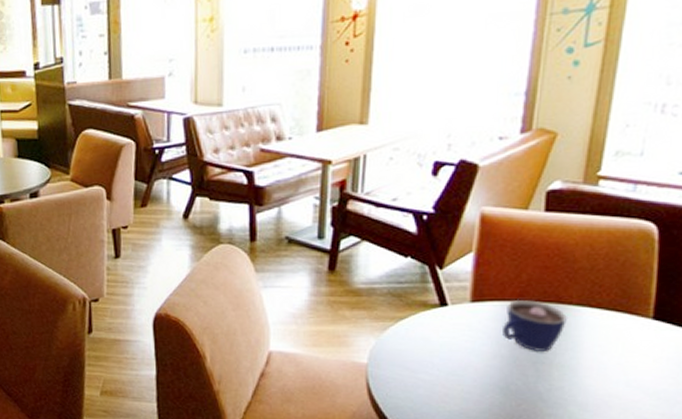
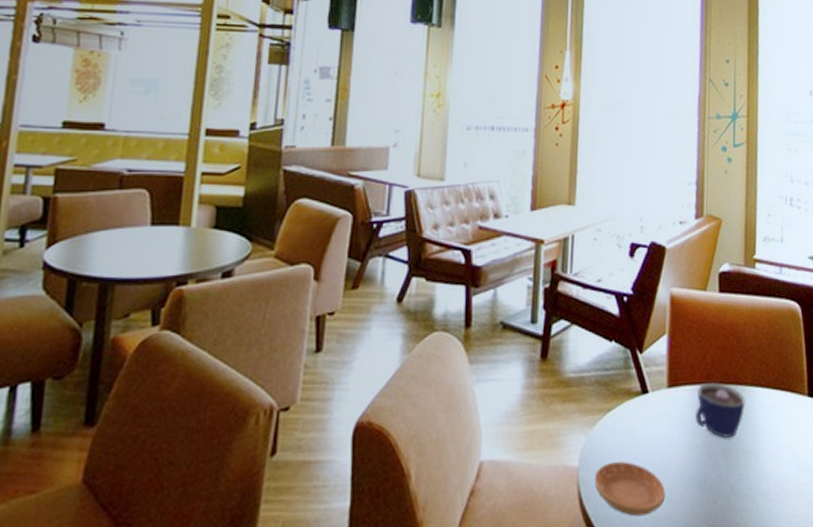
saucer: none [385,363,462,409] -> present [595,461,666,517]

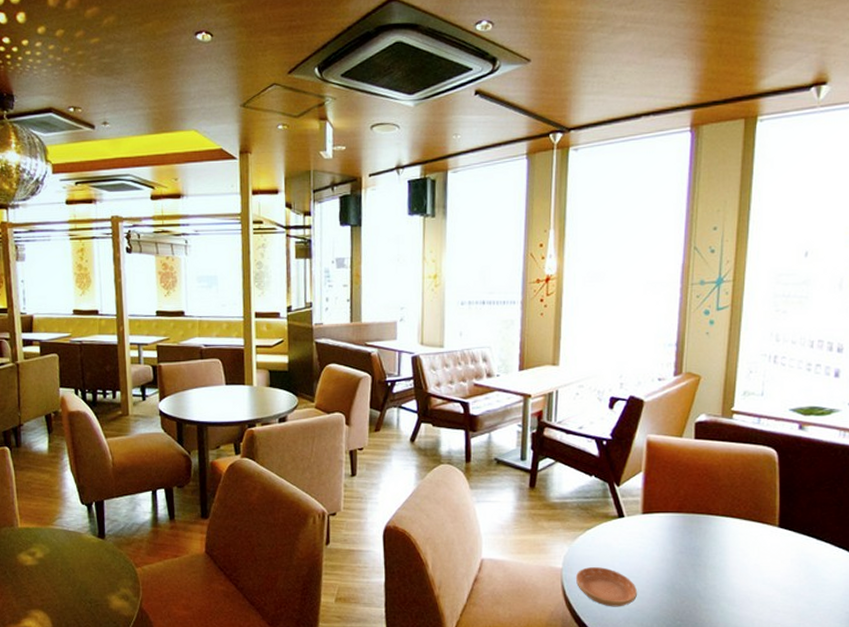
cup: present [696,382,746,439] -> none [667,511,717,556]

